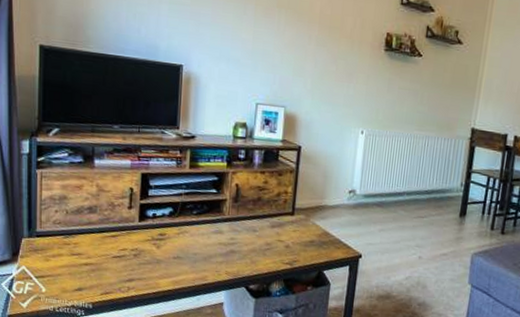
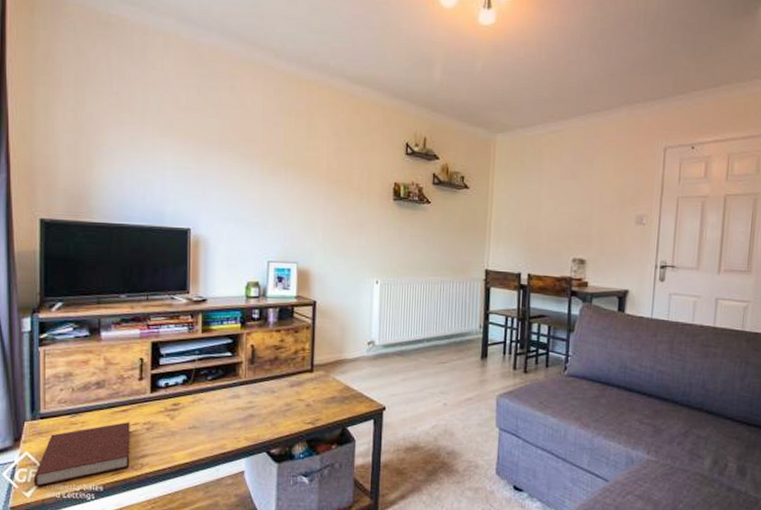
notebook: none [29,247,119,299] -> present [33,422,130,487]

